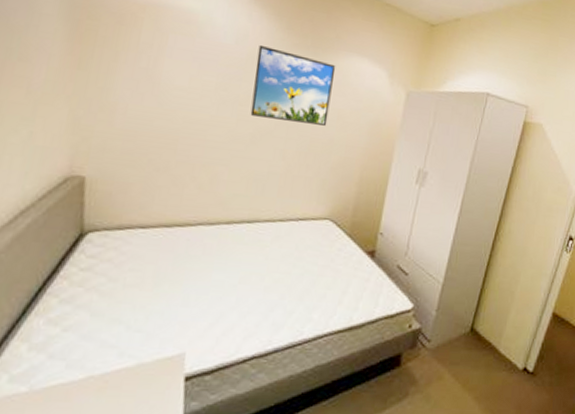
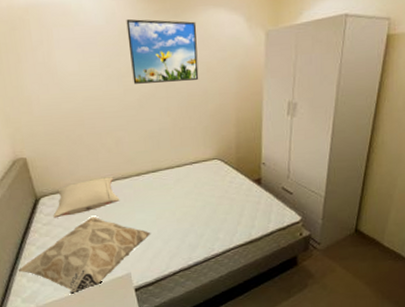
decorative pillow: none [18,268,227,378] -> present [17,217,151,295]
pillow: none [98,218,197,263] -> present [53,177,120,218]

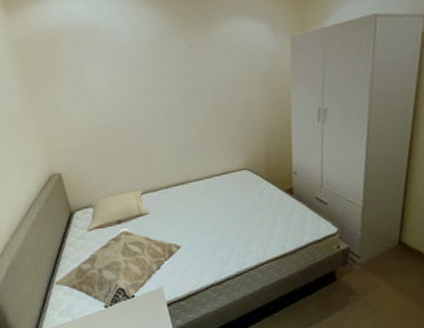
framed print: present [126,18,199,84] -> none [152,32,225,97]

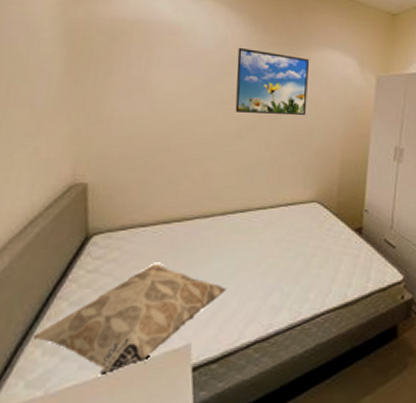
pillow: present [86,190,150,232] -> none [103,214,195,264]
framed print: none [152,32,225,97] -> present [235,47,310,115]

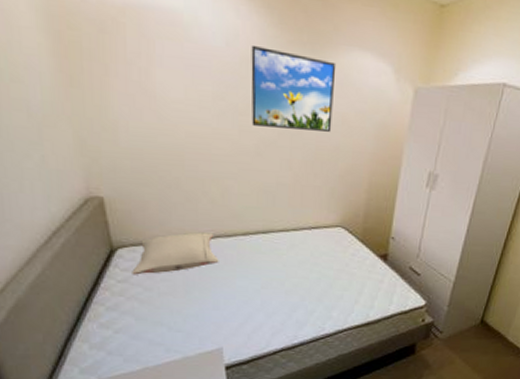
decorative pillow: present [32,264,227,376] -> none [78,278,253,368]
pillow: none [103,214,195,264] -> present [132,232,219,275]

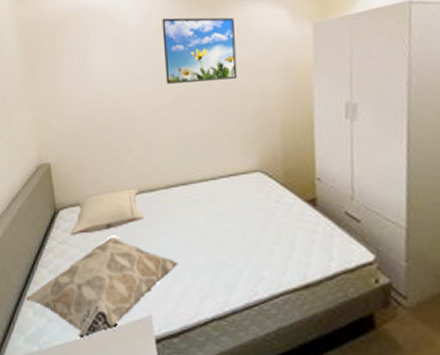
decorative pillow: none [78,278,253,368] -> present [25,237,179,339]

